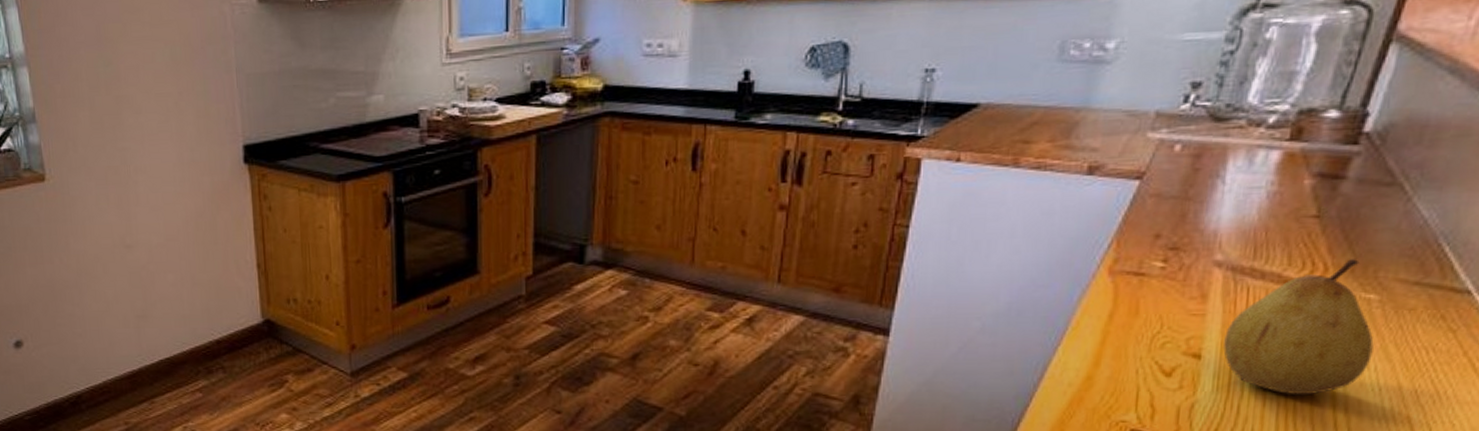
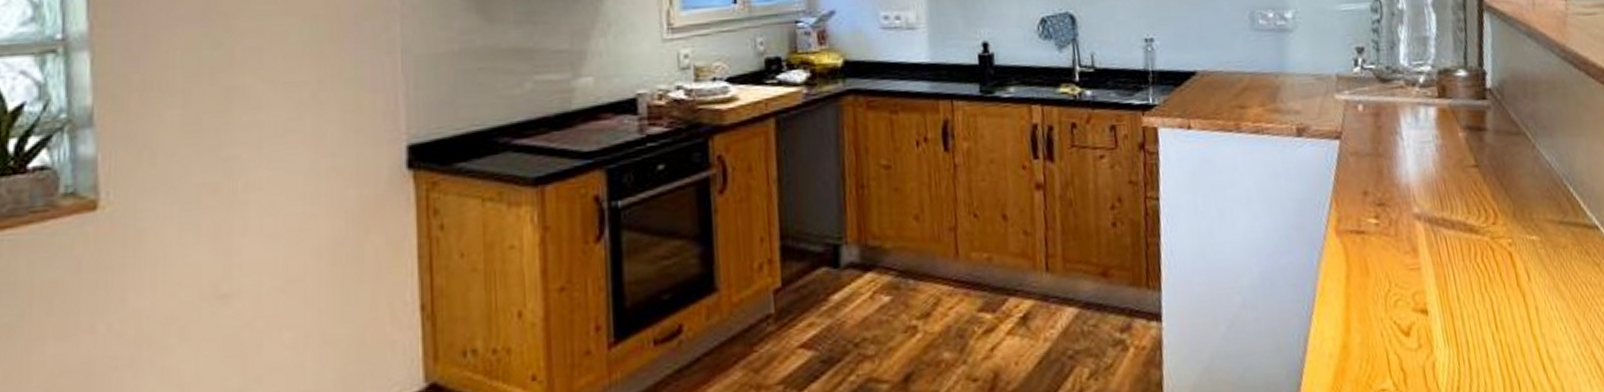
fruit: present [1223,259,1374,395] -> none [1440,204,1551,343]

